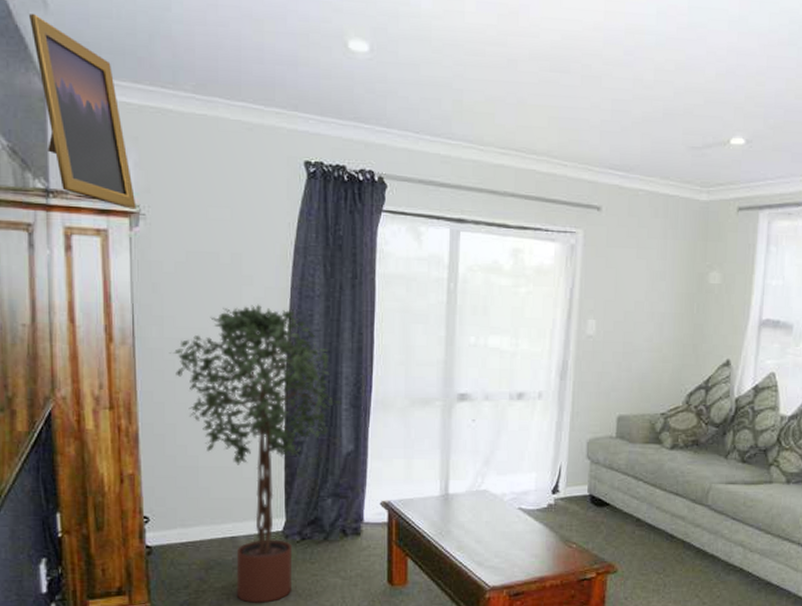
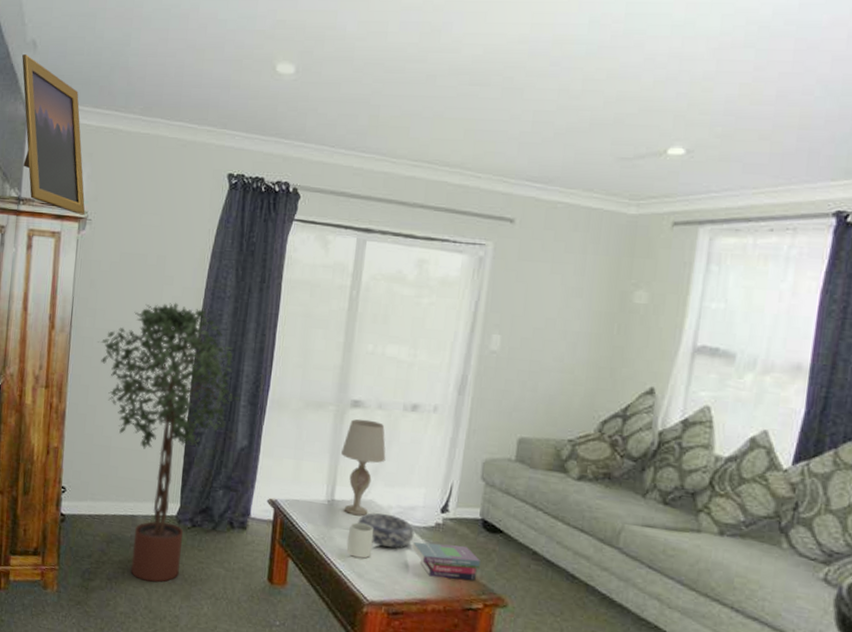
table lamp: none [452,412,496,507] -> present [341,419,386,516]
mug: none [464,513,490,547] -> present [346,522,374,559]
decorative bowl: none [473,501,529,534] -> present [357,513,414,548]
books: none [527,522,591,555] -> present [411,541,480,581]

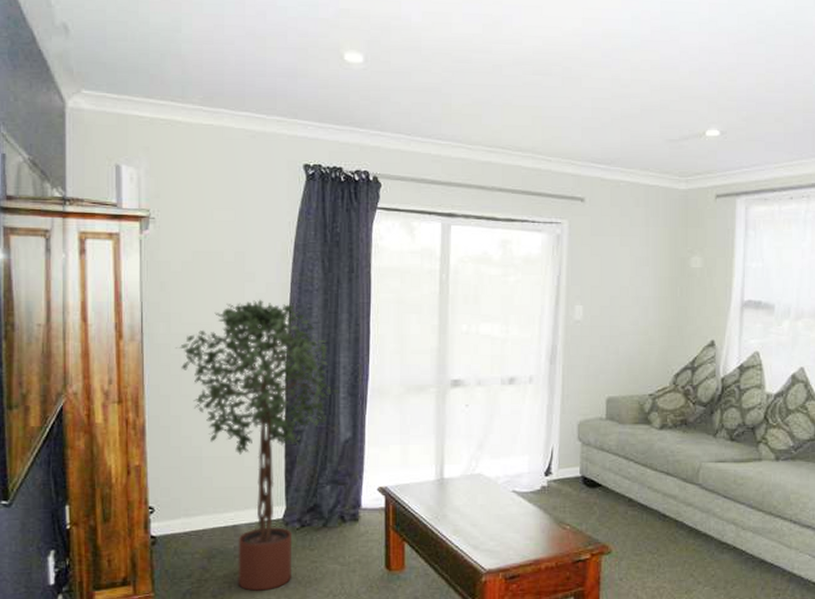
picture frame: present [22,54,85,215] -> none [52,39,147,214]
table lamp: present [341,419,386,516] -> none [447,397,489,491]
mug: present [346,522,374,559] -> none [460,497,485,531]
decorative bowl: present [357,513,414,548] -> none [468,484,522,517]
books: present [411,541,480,581] -> none [521,503,584,537]

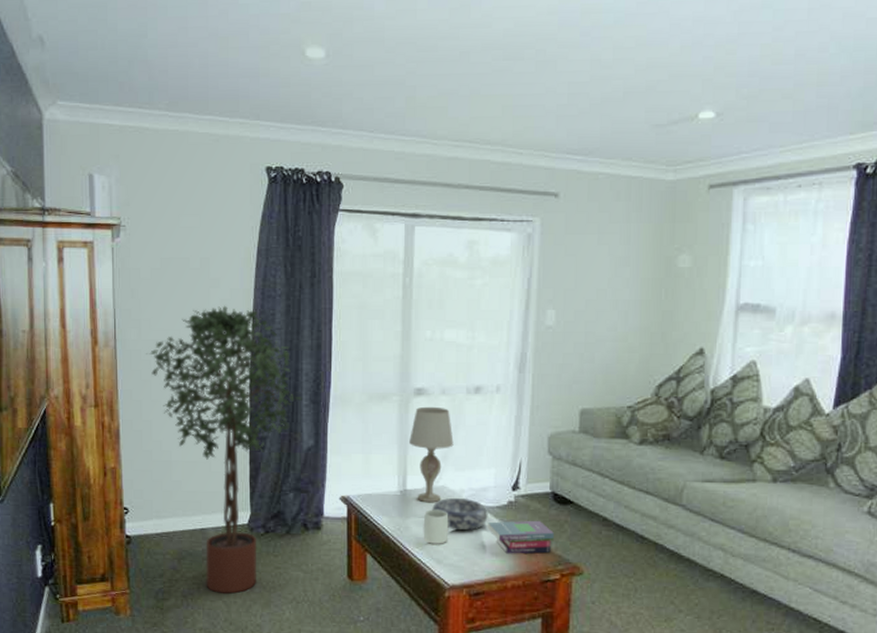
table lamp: none [447,397,489,491] -> present [409,406,454,503]
mug: none [460,497,485,531] -> present [423,509,449,544]
decorative bowl: none [468,484,522,517] -> present [431,497,488,531]
books: none [521,503,584,537] -> present [487,520,554,554]

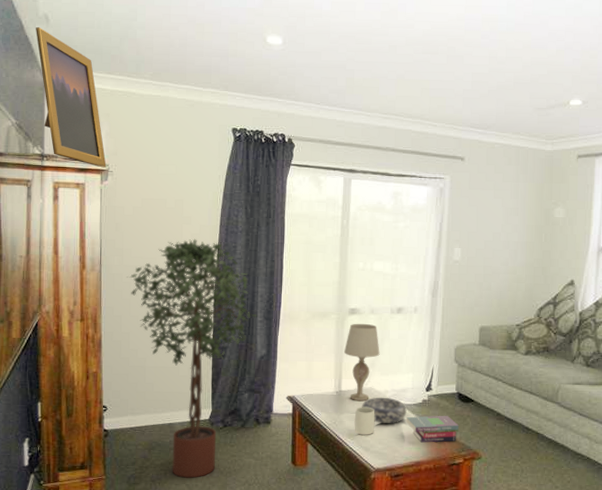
picture frame: none [29,52,118,222] -> present [36,27,106,168]

